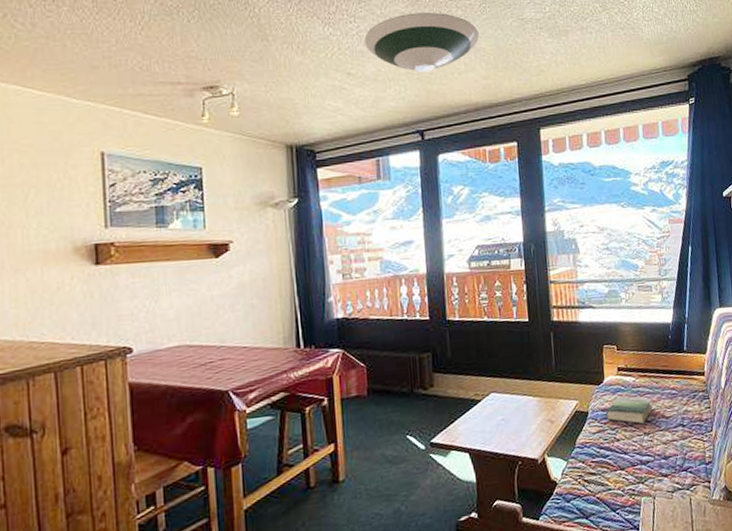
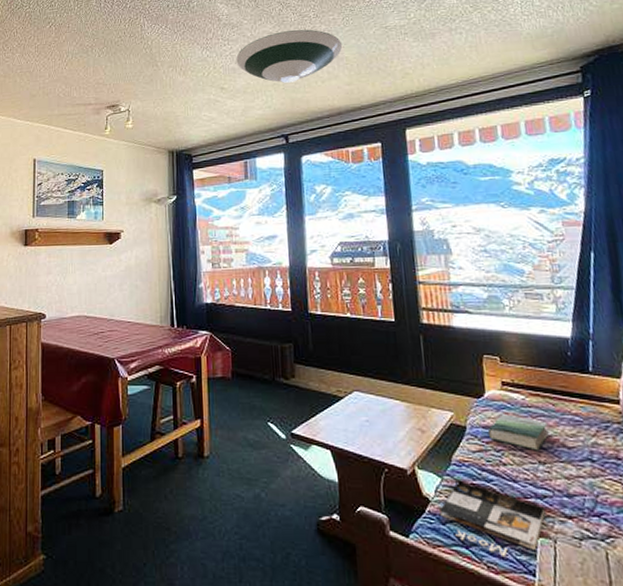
magazine: none [565,461,648,519] -> present [440,481,546,556]

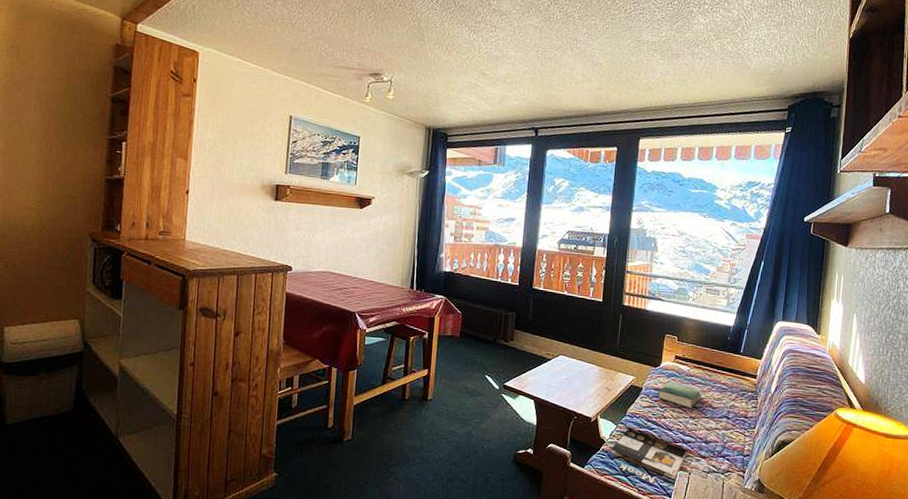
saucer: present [236,29,343,83] -> none [500,27,599,79]

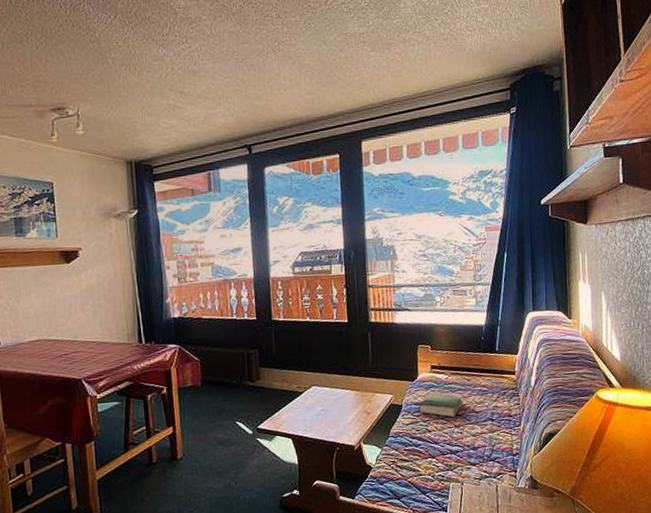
magazine: present [611,428,688,483] -> none [379,449,457,501]

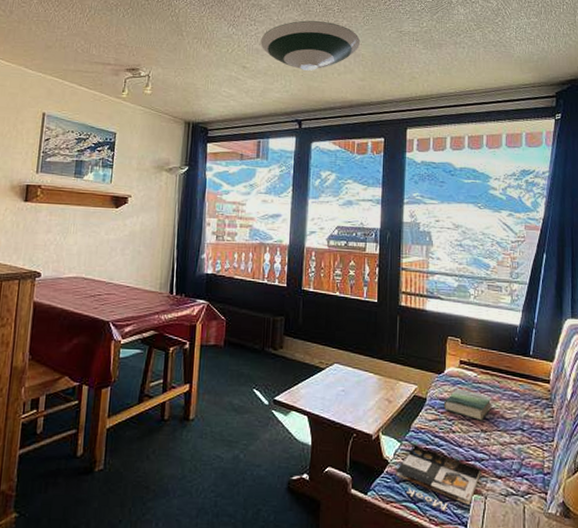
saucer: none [195,31,305,89] -> present [260,20,361,71]
magazine: none [379,449,457,501] -> present [396,446,481,510]

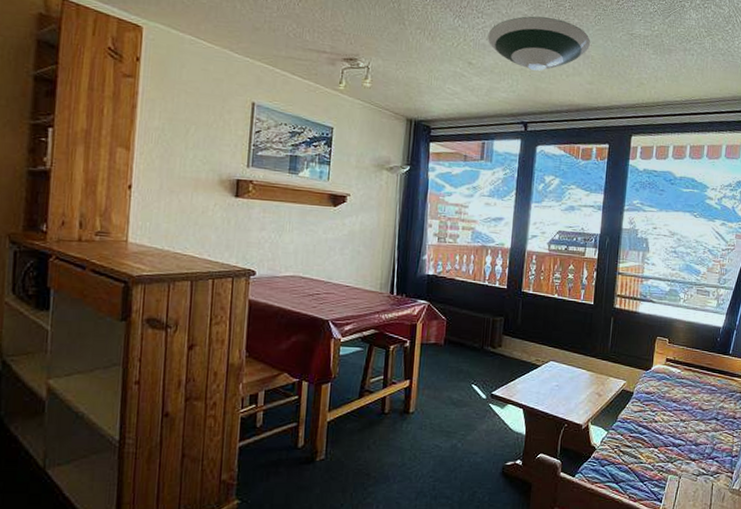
magazine: present [396,446,481,510] -> none [602,434,678,489]
book: present [443,389,492,421] -> none [648,384,693,412]

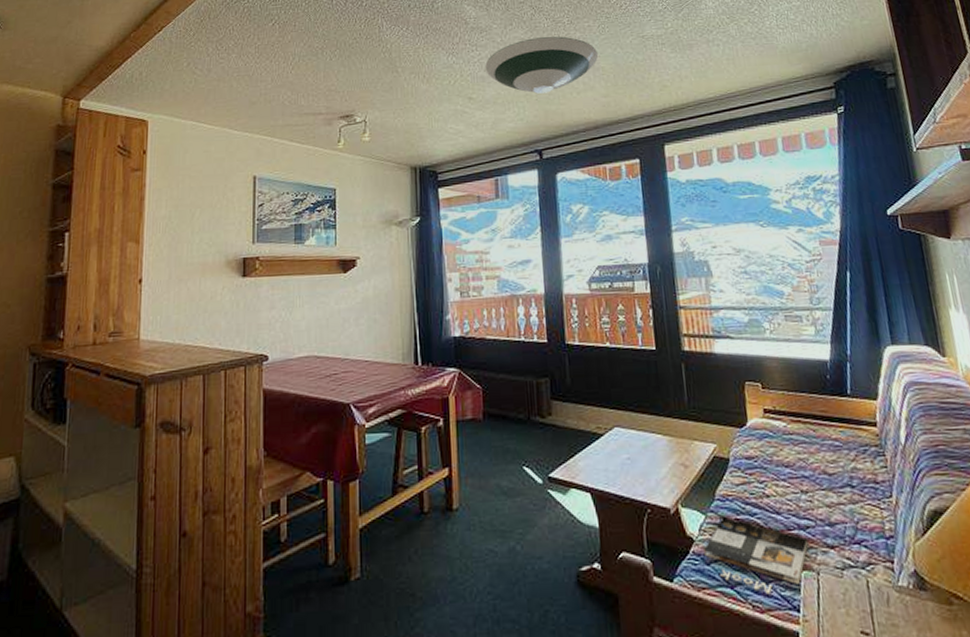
magazine: none [602,434,678,489] -> present [704,517,809,594]

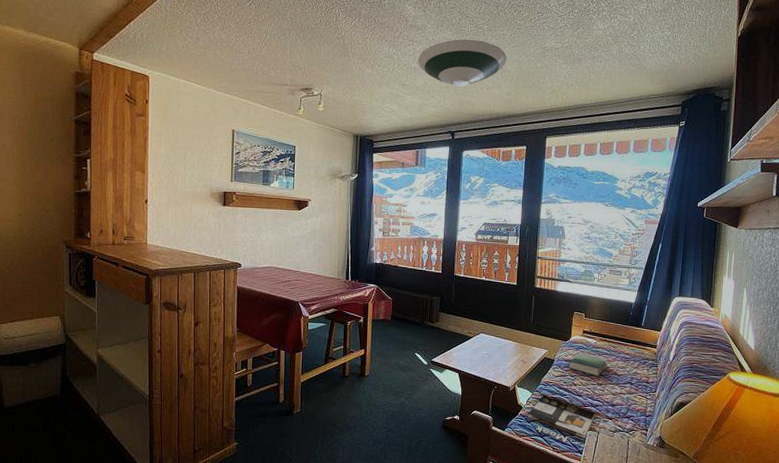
book: none [750,443,811,480] -> present [568,352,608,377]

